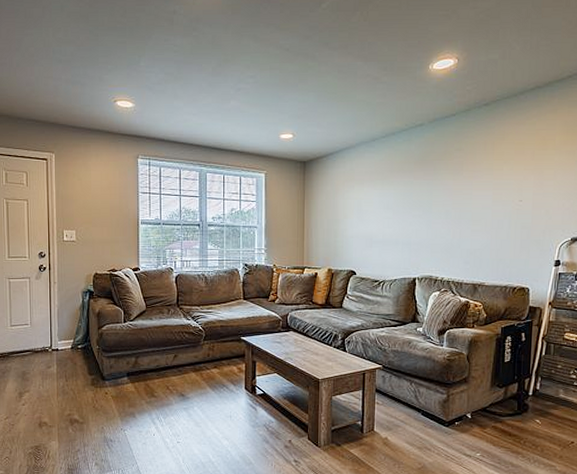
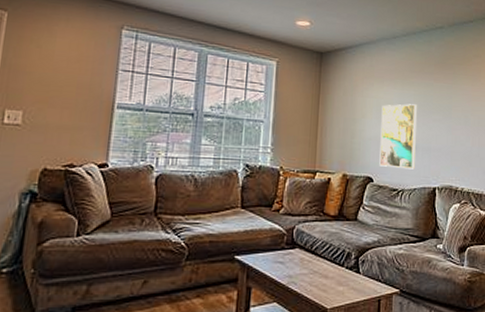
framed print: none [361,202,397,262] -> present [379,104,417,170]

